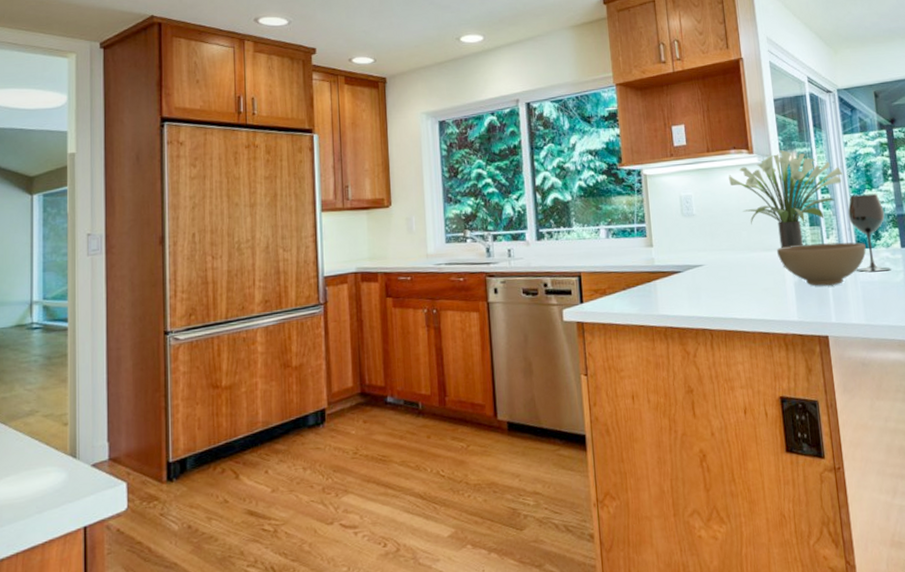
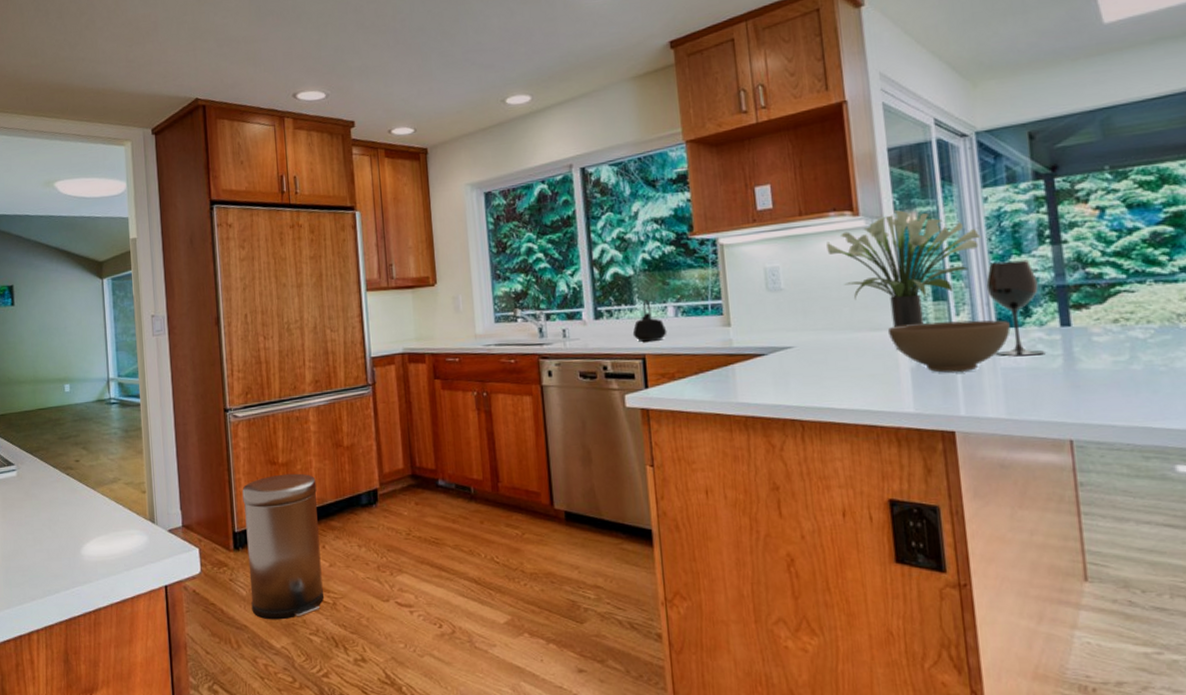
pedal bin: none [180,396,264,555] -> present [242,473,324,620]
kettle: none [570,222,600,261] -> present [632,299,667,342]

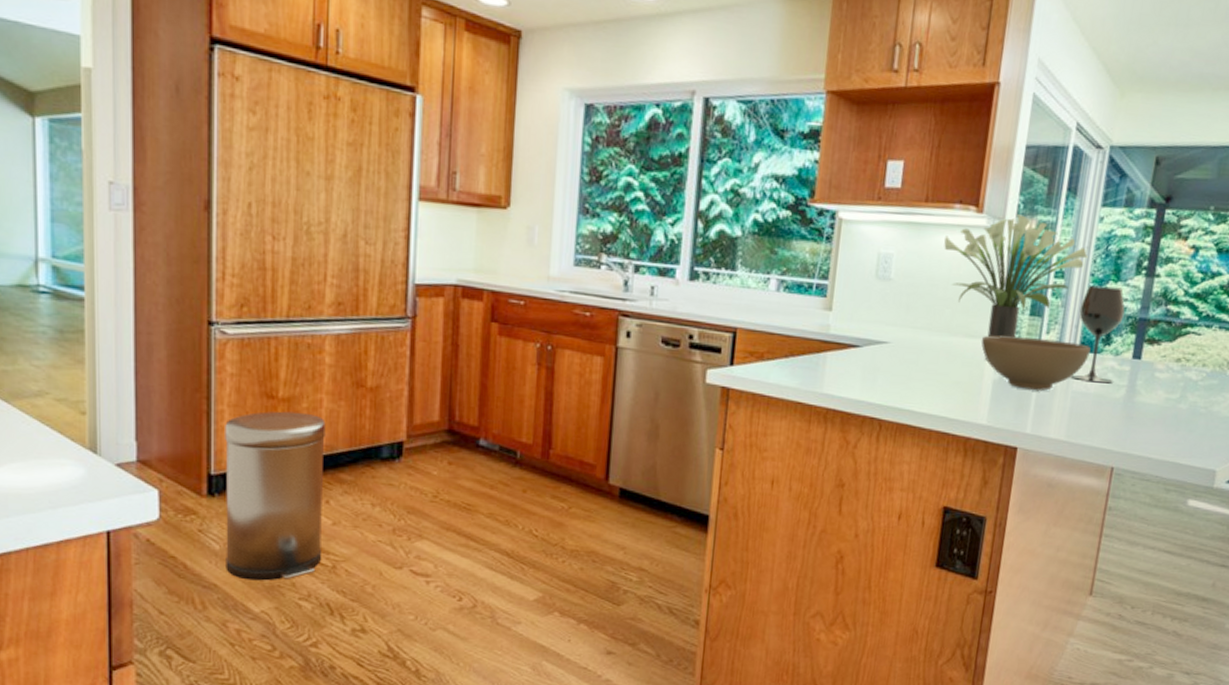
kettle: present [632,299,667,342] -> none [727,266,765,315]

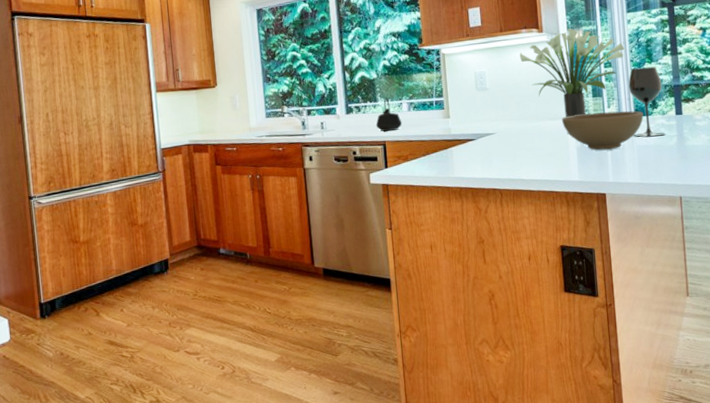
pedal bin: present [225,411,326,581] -> none [47,249,122,375]
kettle: none [727,266,765,315] -> present [376,97,402,131]

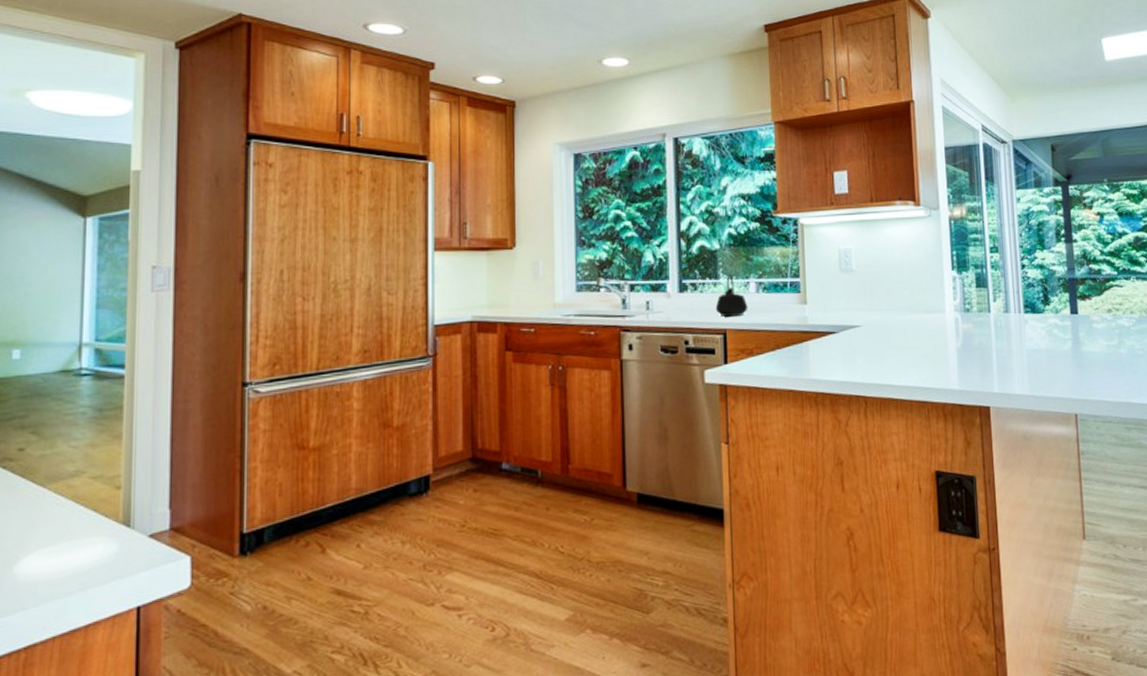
flower arrangement: present [520,28,626,134] -> none [892,204,1014,331]
bowl: present [561,110,644,150] -> none [939,306,1034,353]
wineglass: present [628,66,666,137] -> none [1017,254,1059,339]

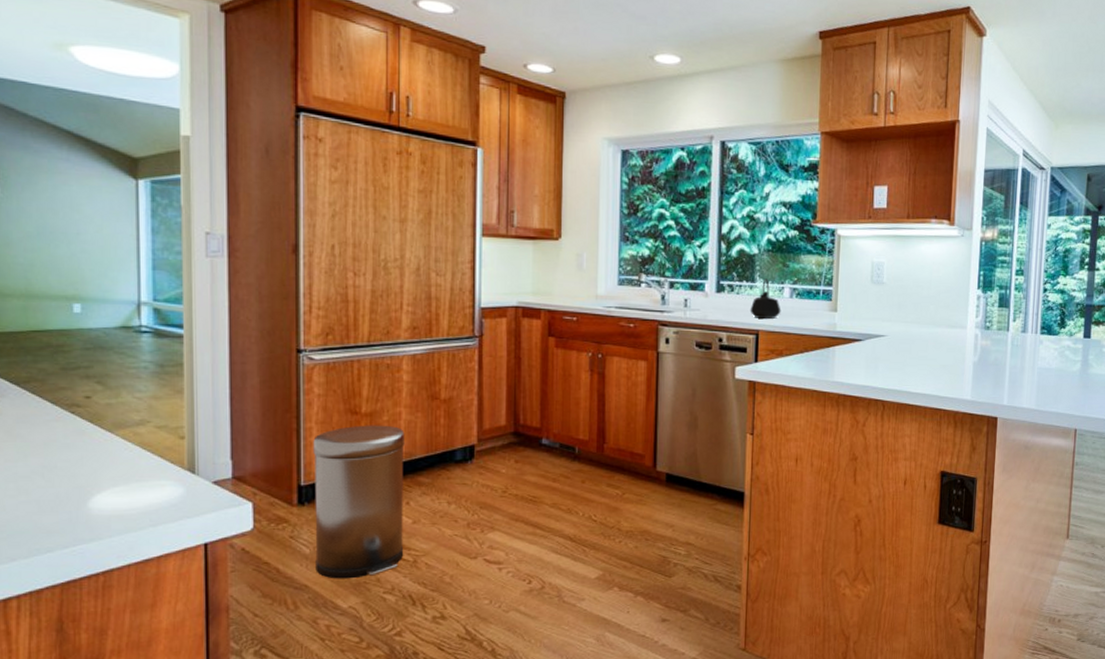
pedal bin: none [257,459,355,640] -> present [313,425,405,579]

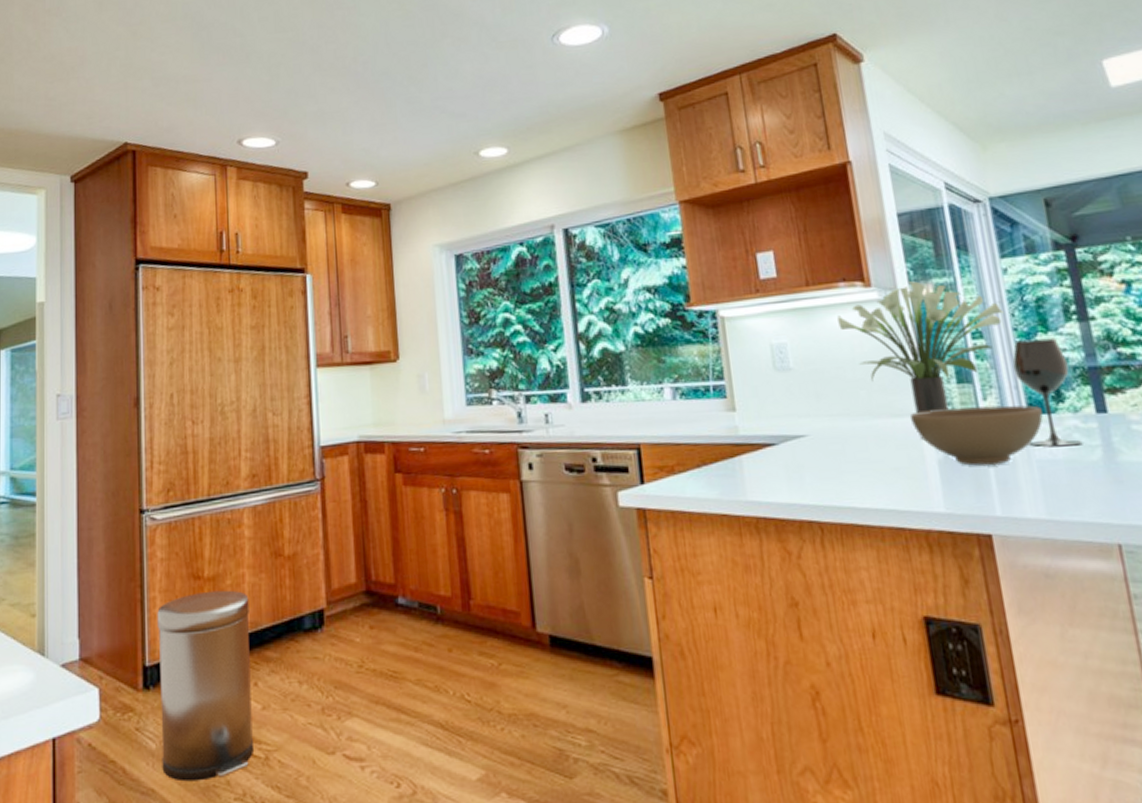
kettle: present [750,278,781,319] -> none [625,379,665,429]
flower arrangement: none [925,225,1041,346] -> present [837,281,1004,439]
bowl: none [961,325,1050,368] -> present [909,405,1043,466]
wineglass: none [1036,280,1074,360] -> present [1012,337,1083,447]

